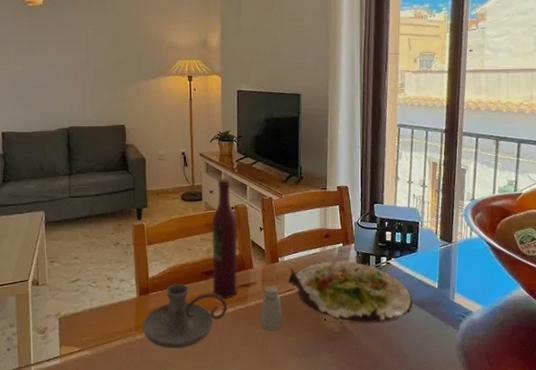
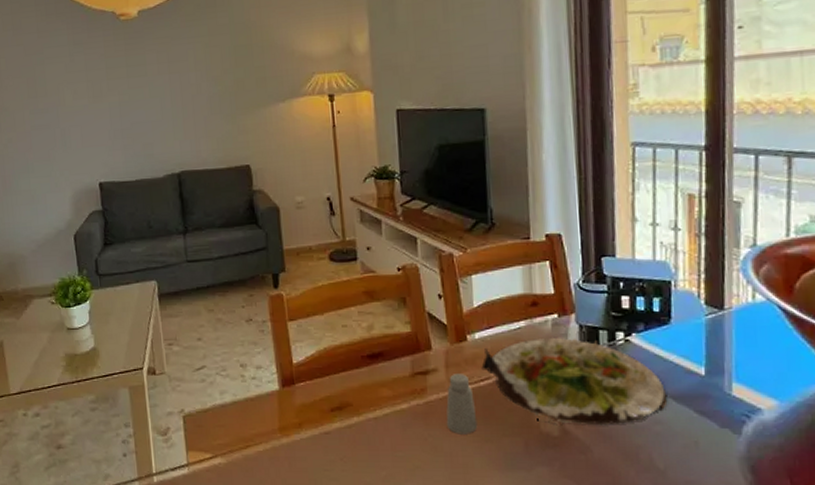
candle holder: present [142,284,227,349] -> none [288,371,399,457]
wine bottle: present [212,179,238,298] -> none [371,230,412,390]

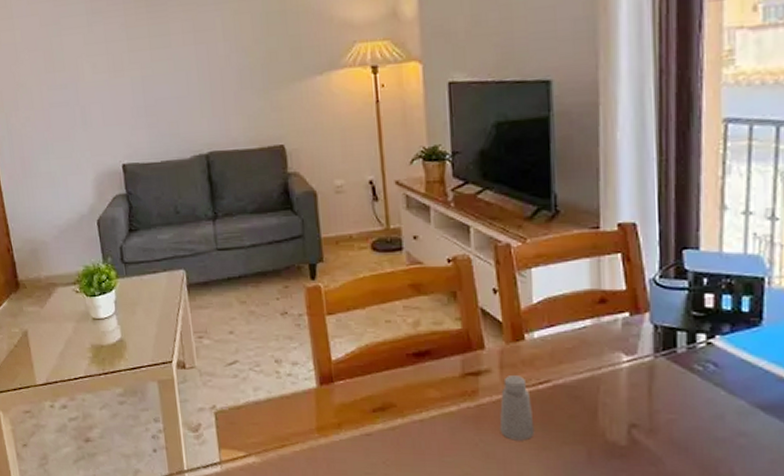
salad plate: present [481,338,668,426] -> none [540,339,754,436]

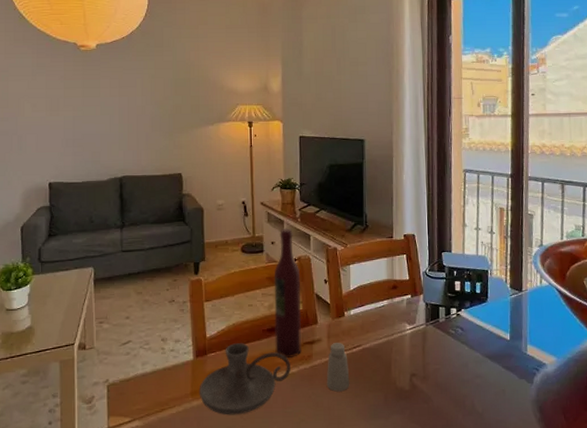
candle holder: none [326,370,448,460] -> present [199,343,290,415]
wine bottle: none [418,217,462,392] -> present [274,229,302,358]

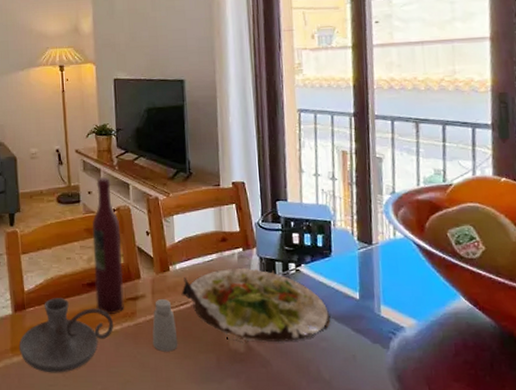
salad plate: none [354,313,485,381] -> present [181,268,331,343]

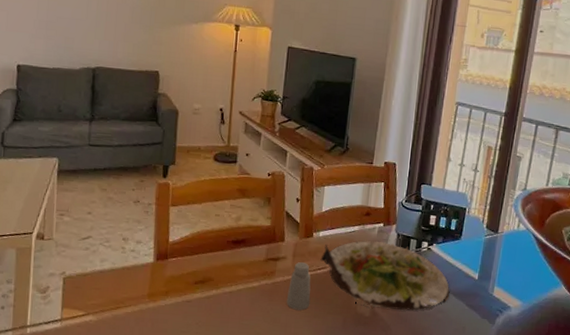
candle holder: present [19,298,113,373] -> none [156,251,252,321]
wine bottle: present [91,177,124,314] -> none [238,141,272,272]

